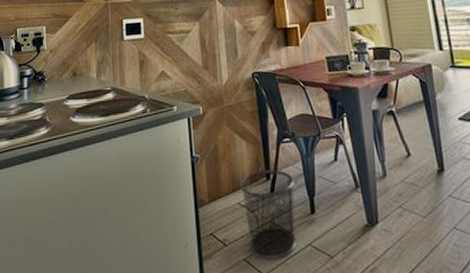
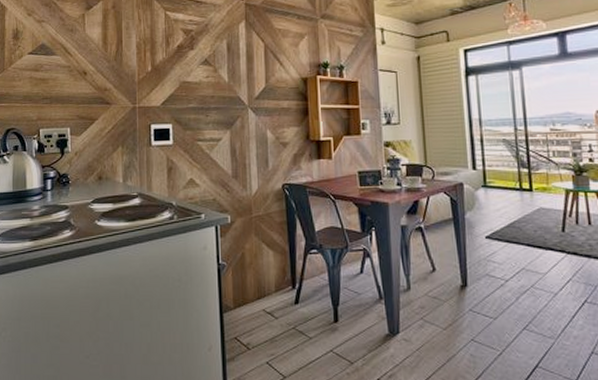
trash can: present [240,170,298,259] -> none [266,279,320,363]

